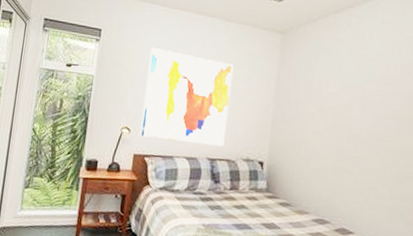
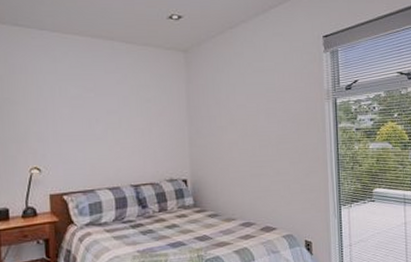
wall art: present [140,48,234,147] -> none [48,78,145,175]

